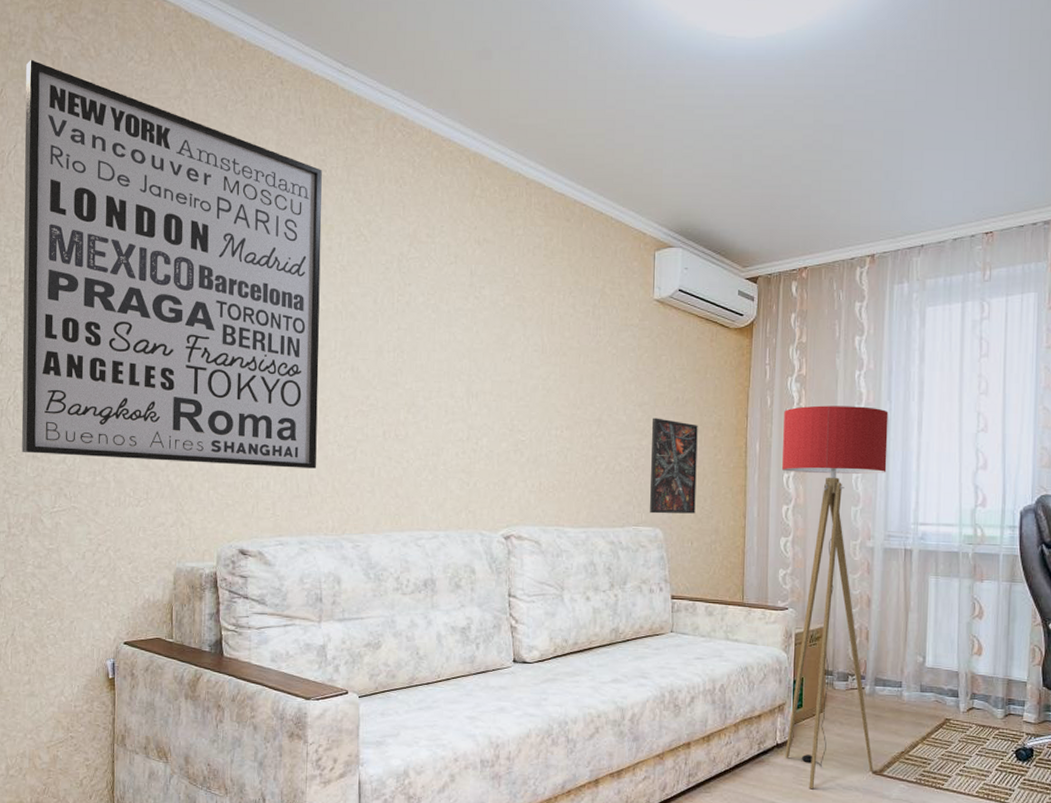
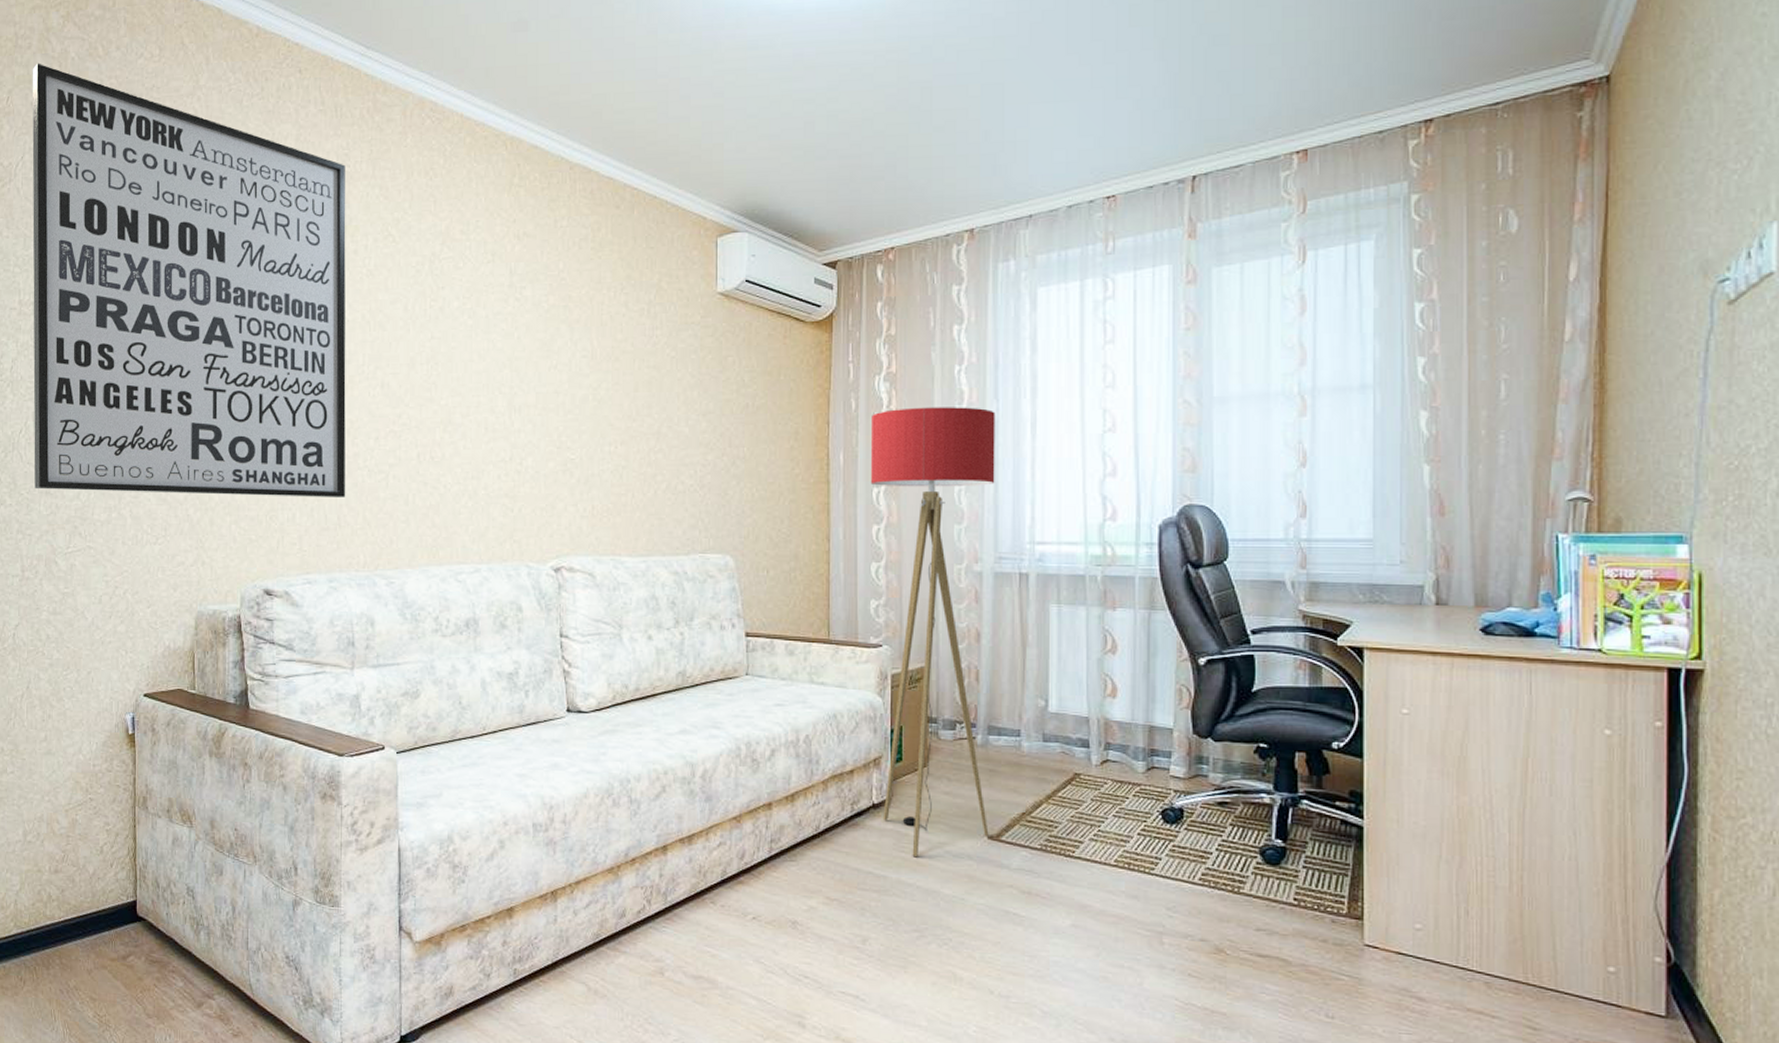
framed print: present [650,418,698,514] -> none [718,428,772,539]

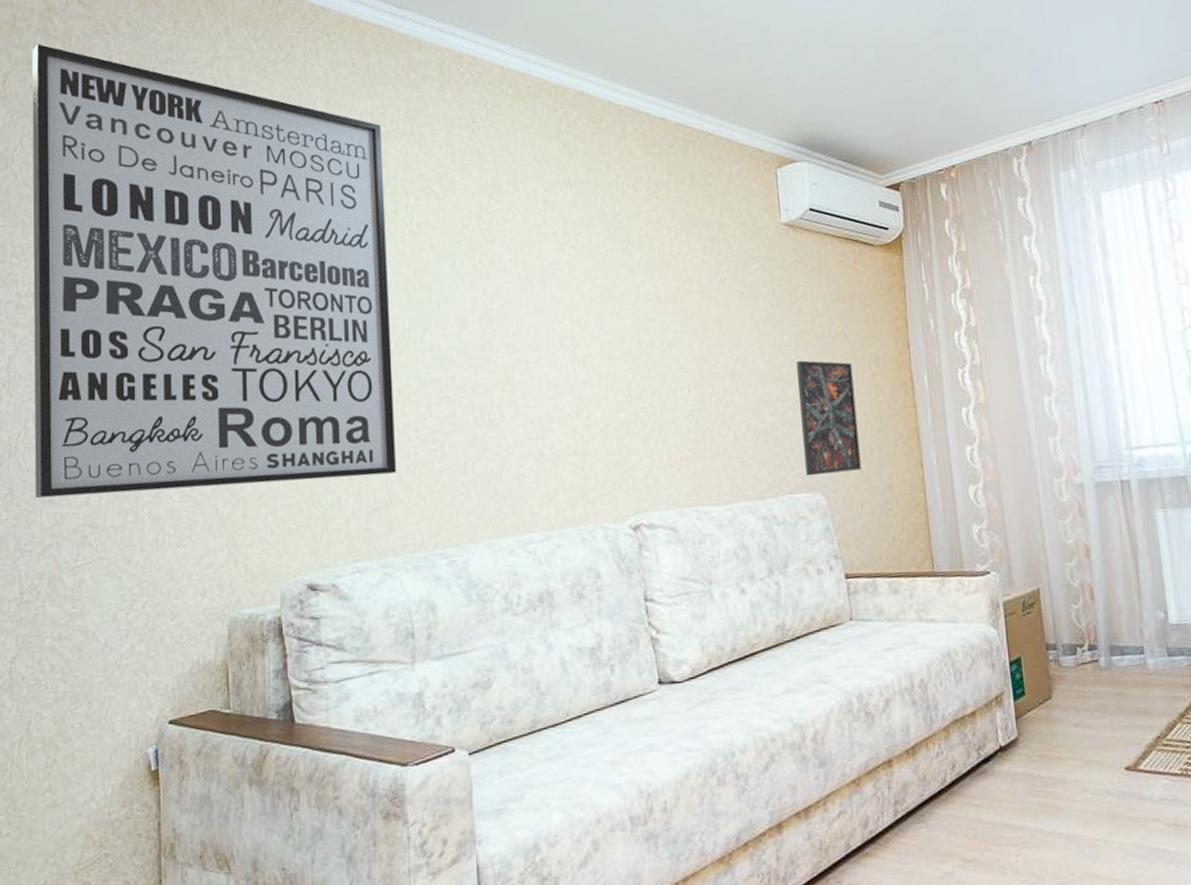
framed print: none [718,428,772,539] -> present [796,360,862,477]
floor lamp: present [871,407,995,858] -> none [952,316,1126,801]

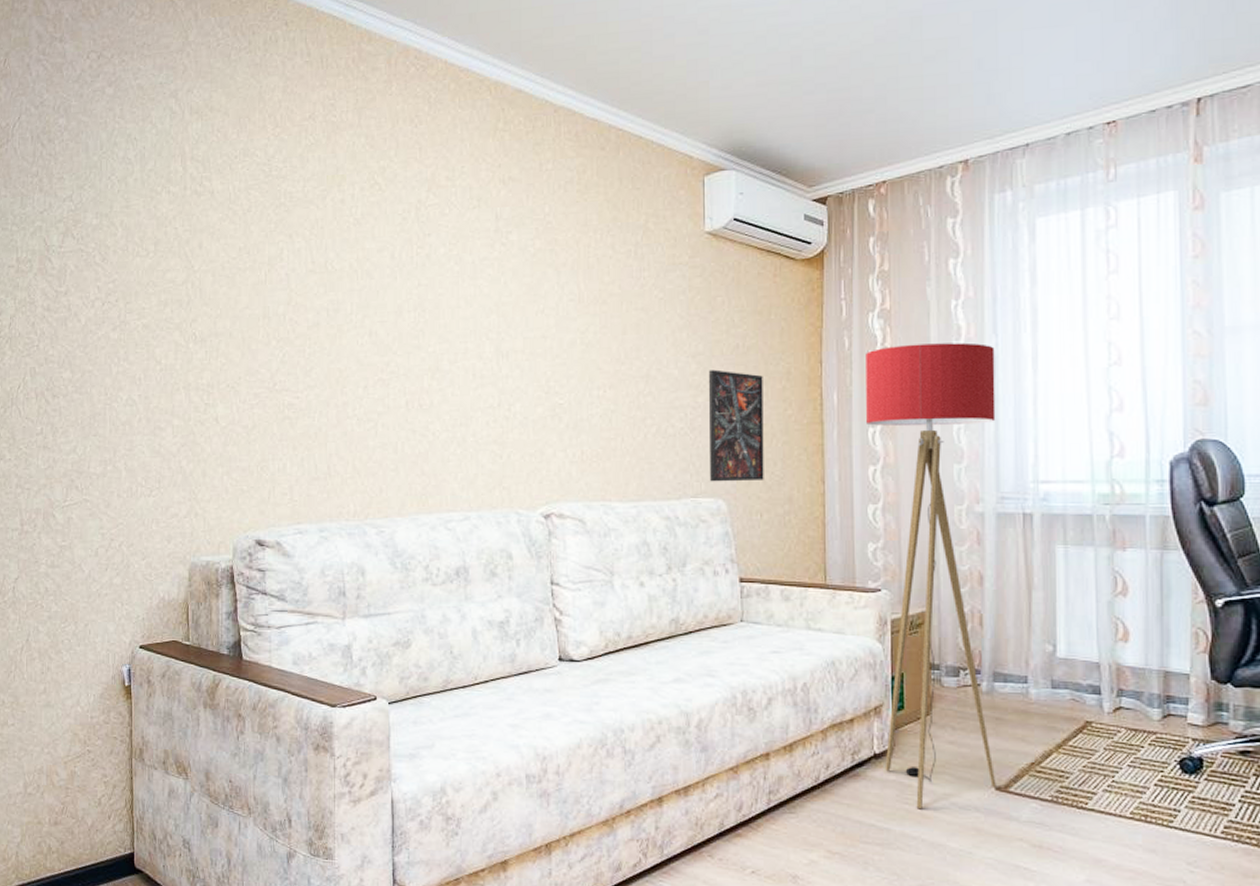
wall art: present [31,43,397,499] -> none [28,25,336,447]
floor lamp: none [952,316,1126,801] -> present [866,342,996,810]

